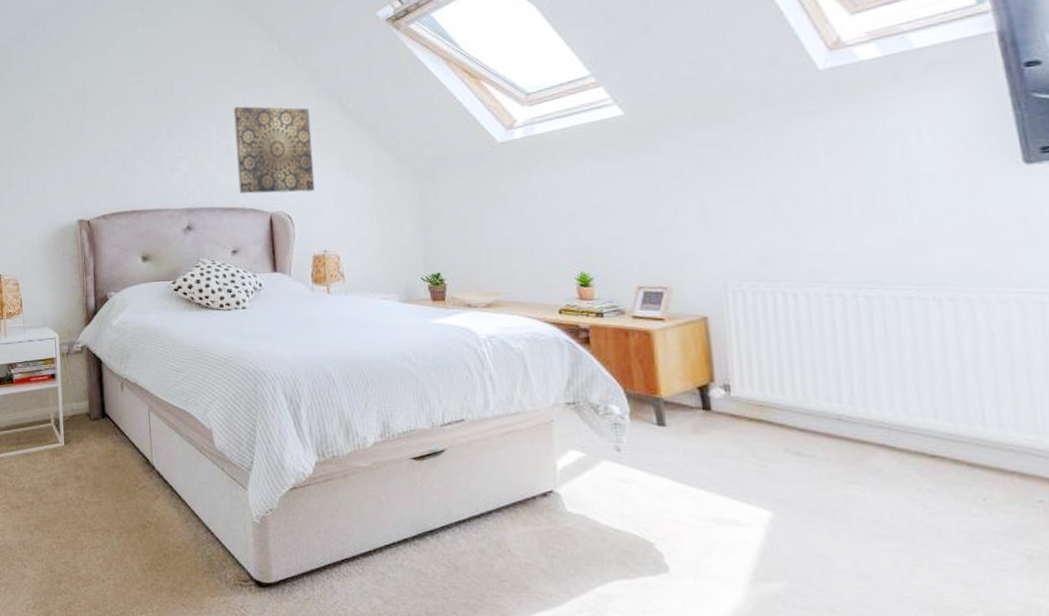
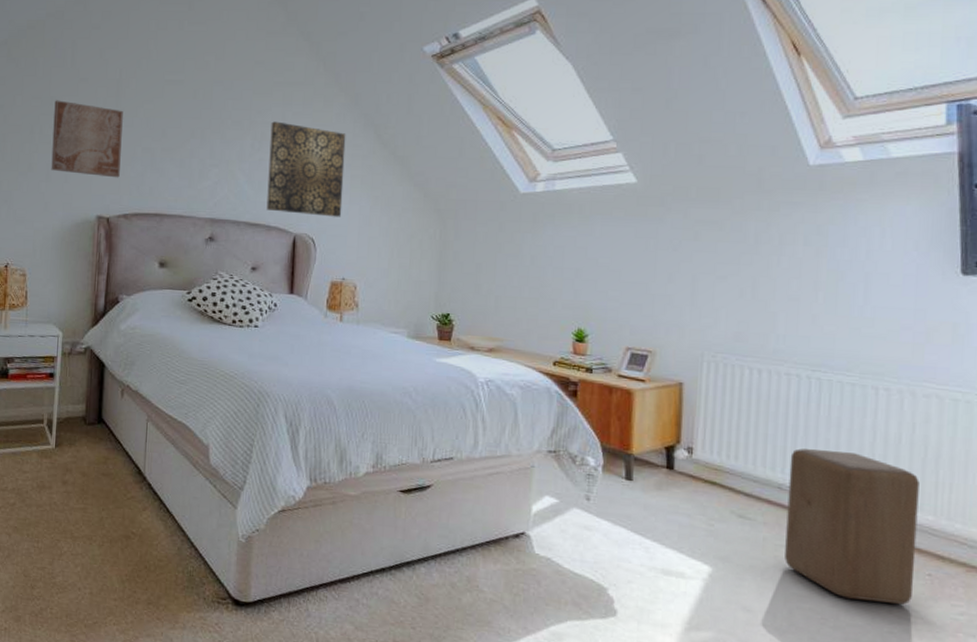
wall art: none [26,116,95,183] -> present [51,100,123,178]
stool: none [846,373,1023,537] -> present [785,448,920,605]

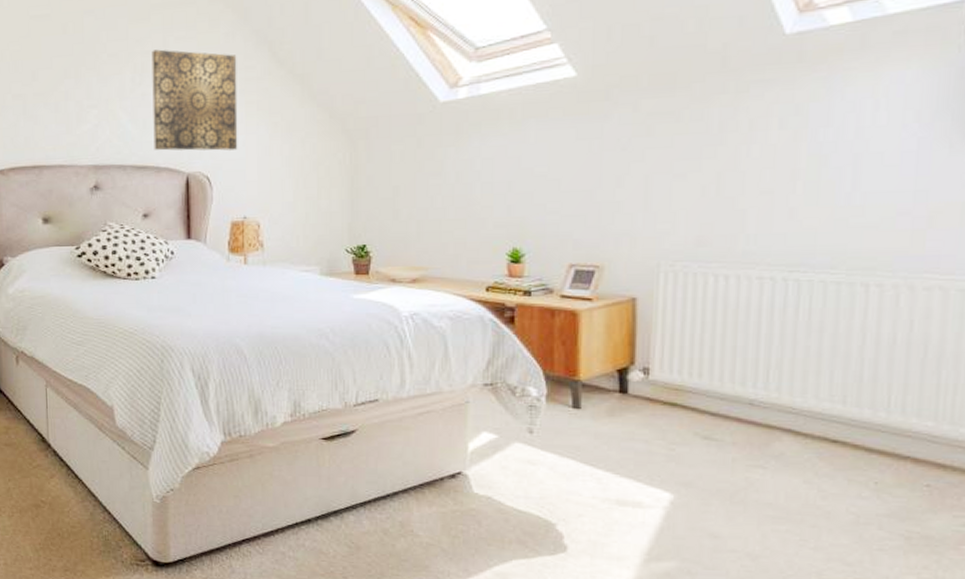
stool: present [785,448,920,605] -> none [757,359,918,519]

